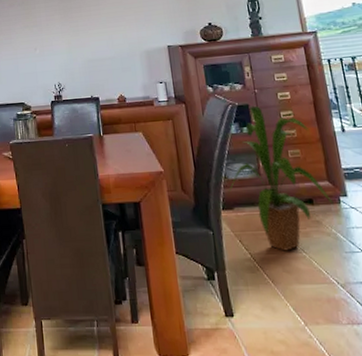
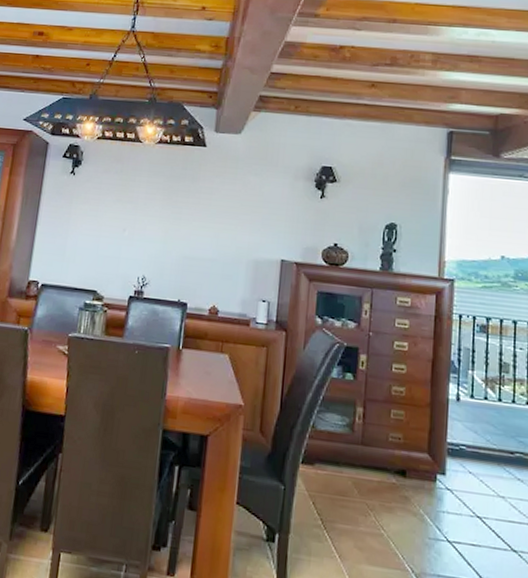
house plant: present [228,105,334,251] -> none [312,350,429,525]

